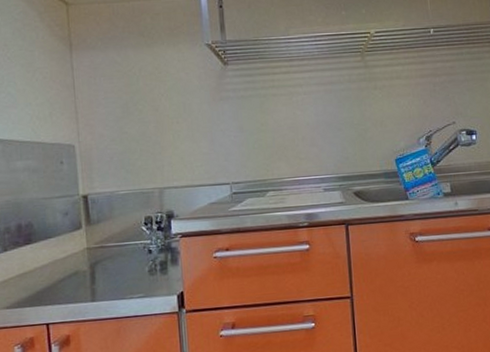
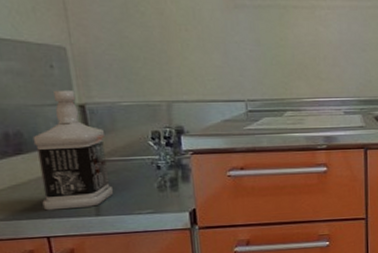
bottle: none [41,182,109,298] -> present [32,89,114,211]

